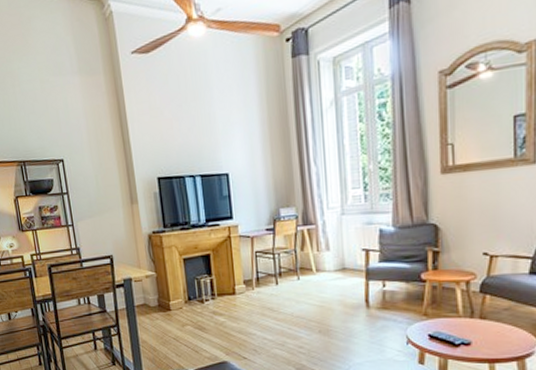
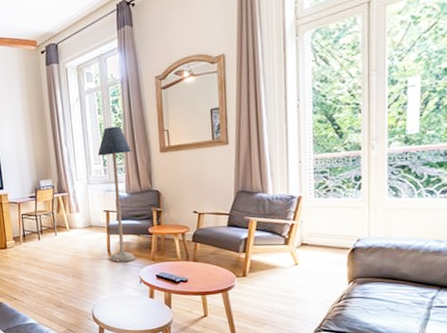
floor lamp: none [357,137,404,316] -> present [98,126,137,262]

